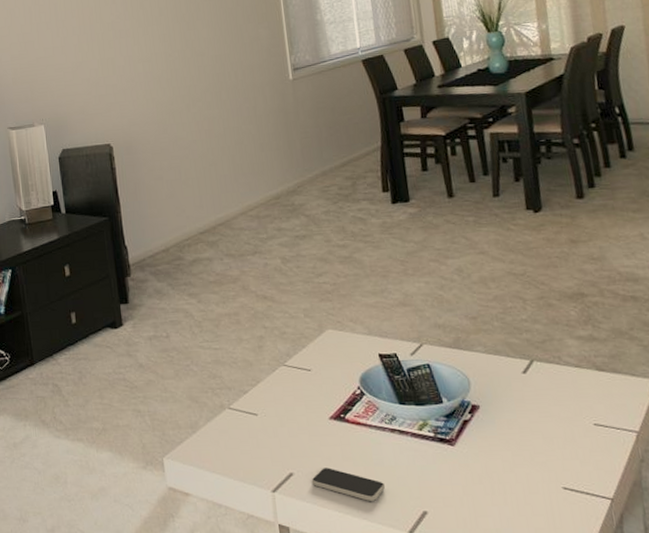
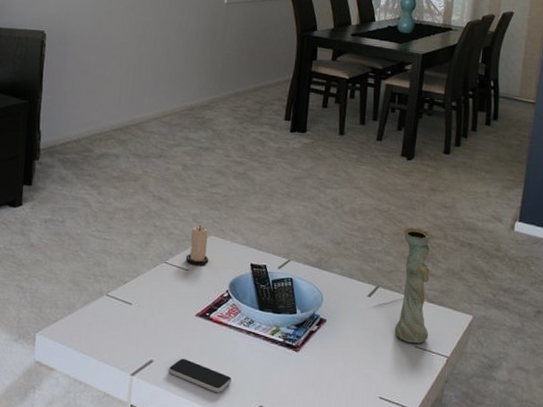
candle: none [305,320,332,365] -> present [185,226,209,266]
vase: none [547,287,608,420] -> present [394,227,431,343]

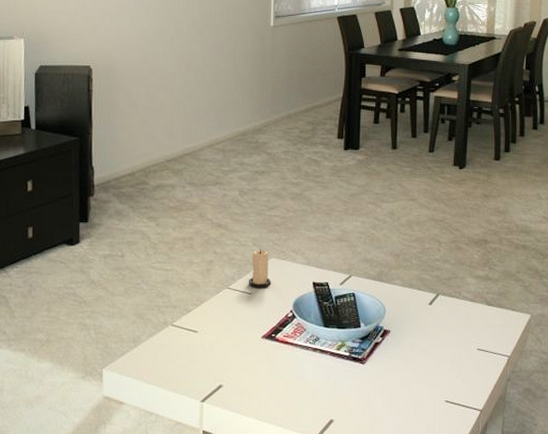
smartphone: present [168,358,233,393] -> none [238,381,302,412]
vase: present [394,227,431,343] -> none [456,234,490,346]

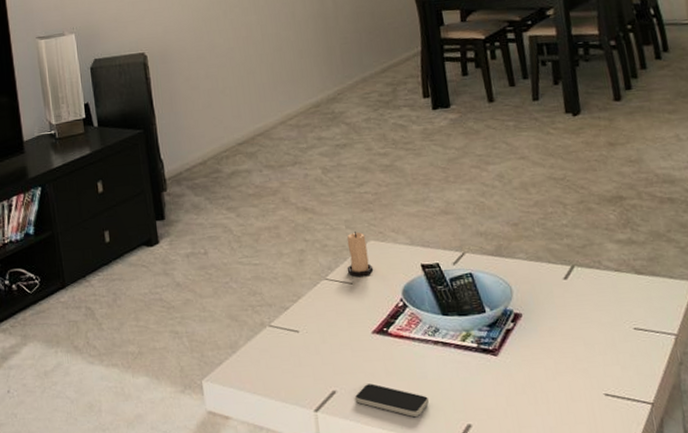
smartphone: none [238,381,302,412] -> present [354,383,430,418]

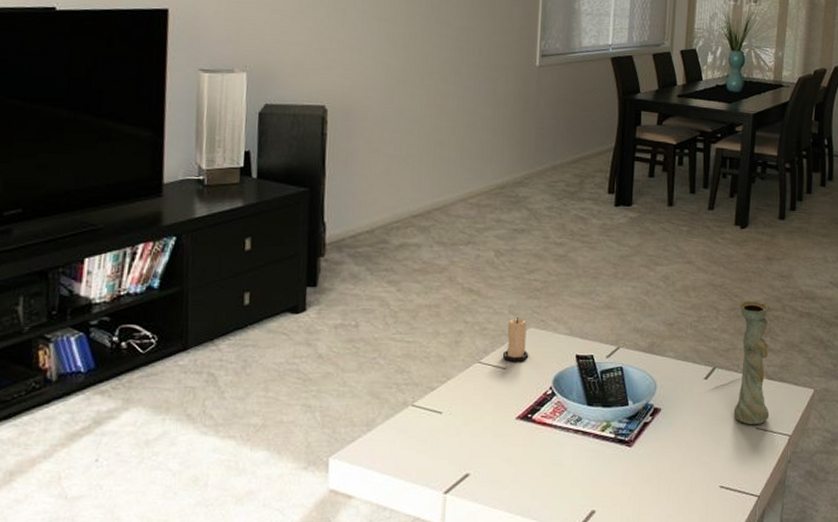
smartphone: present [354,383,430,418] -> none [487,468,560,502]
vase: none [587,191,647,325] -> present [733,301,770,424]

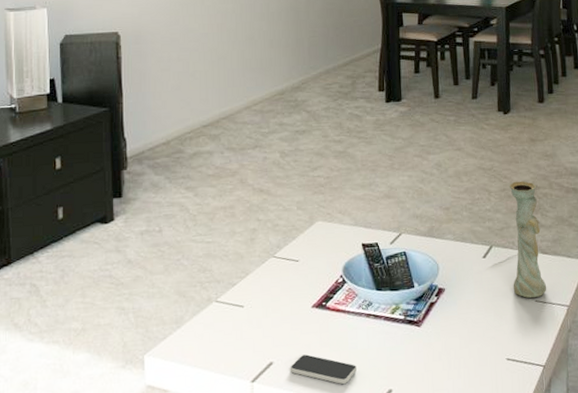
smartphone: none [487,468,560,502] -> present [290,354,358,385]
candle: present [502,318,529,363] -> none [294,212,319,255]

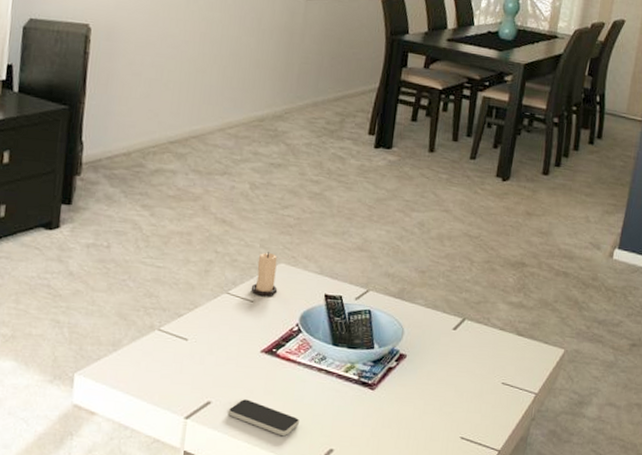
candle: none [294,212,319,255] -> present [251,252,278,297]
vase: present [508,180,547,298] -> none [480,254,525,379]

